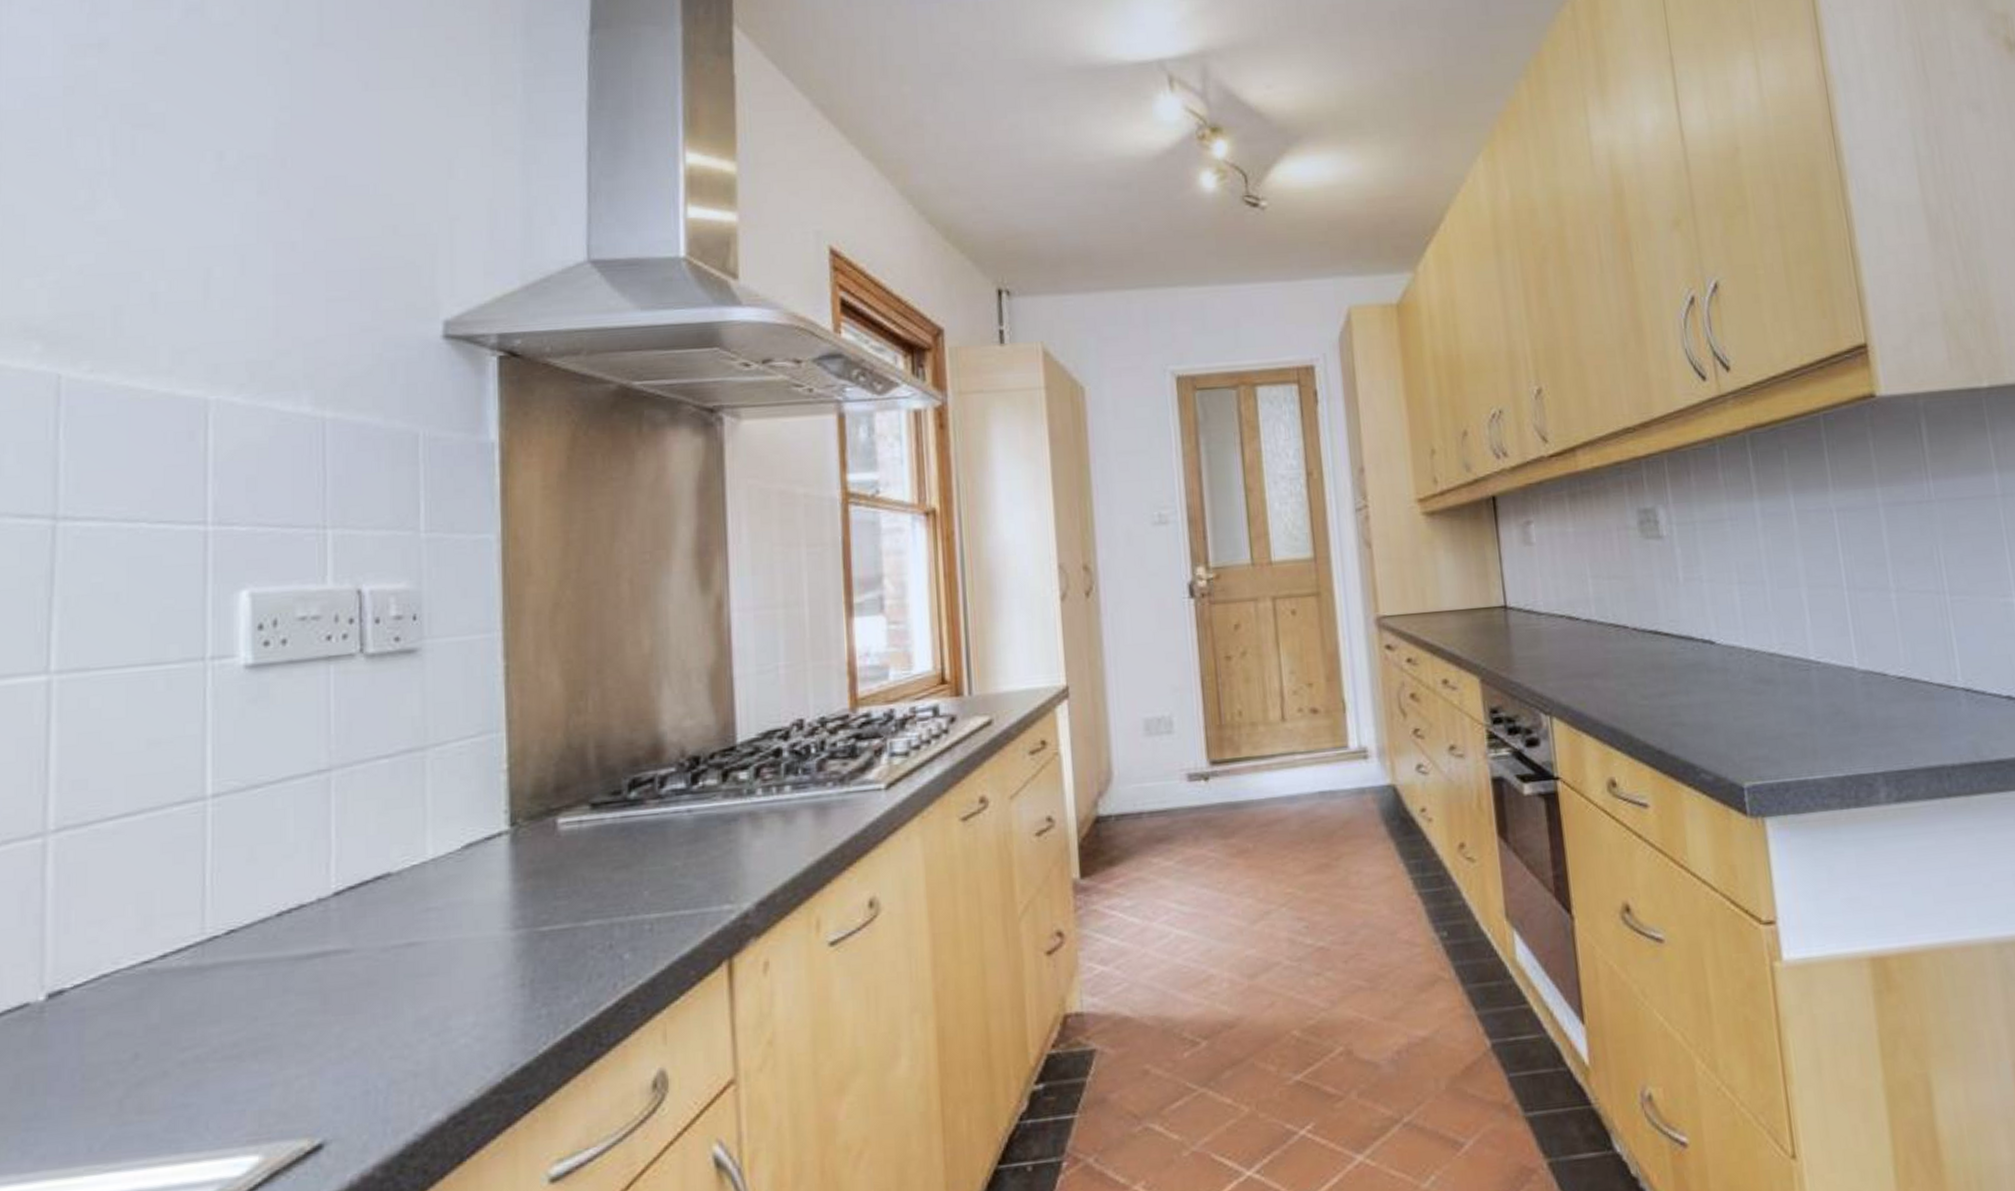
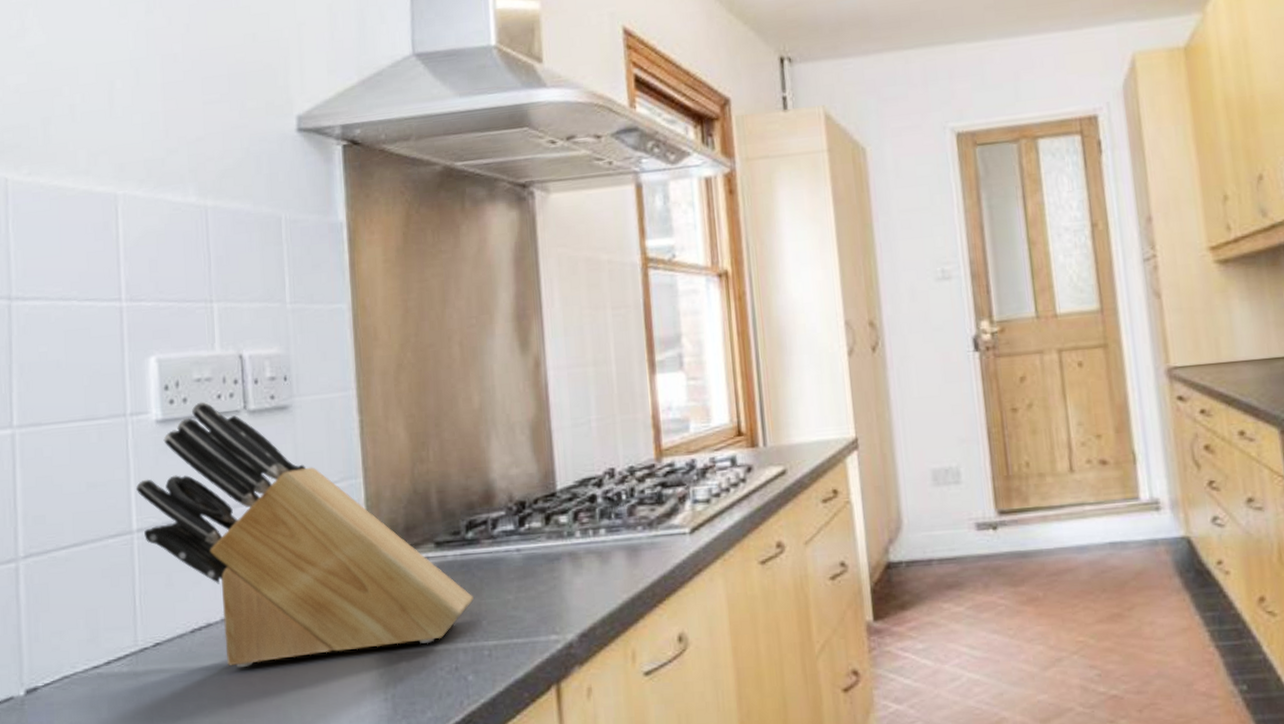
knife block: none [213,643,635,955] -> present [135,401,474,667]

